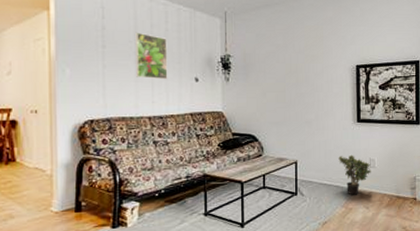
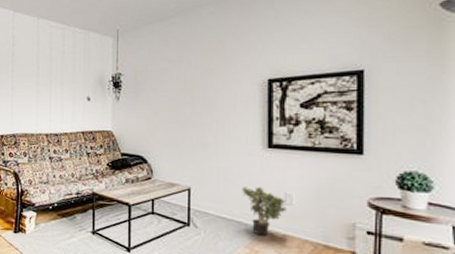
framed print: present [136,32,168,80] -> none [37,56,64,100]

